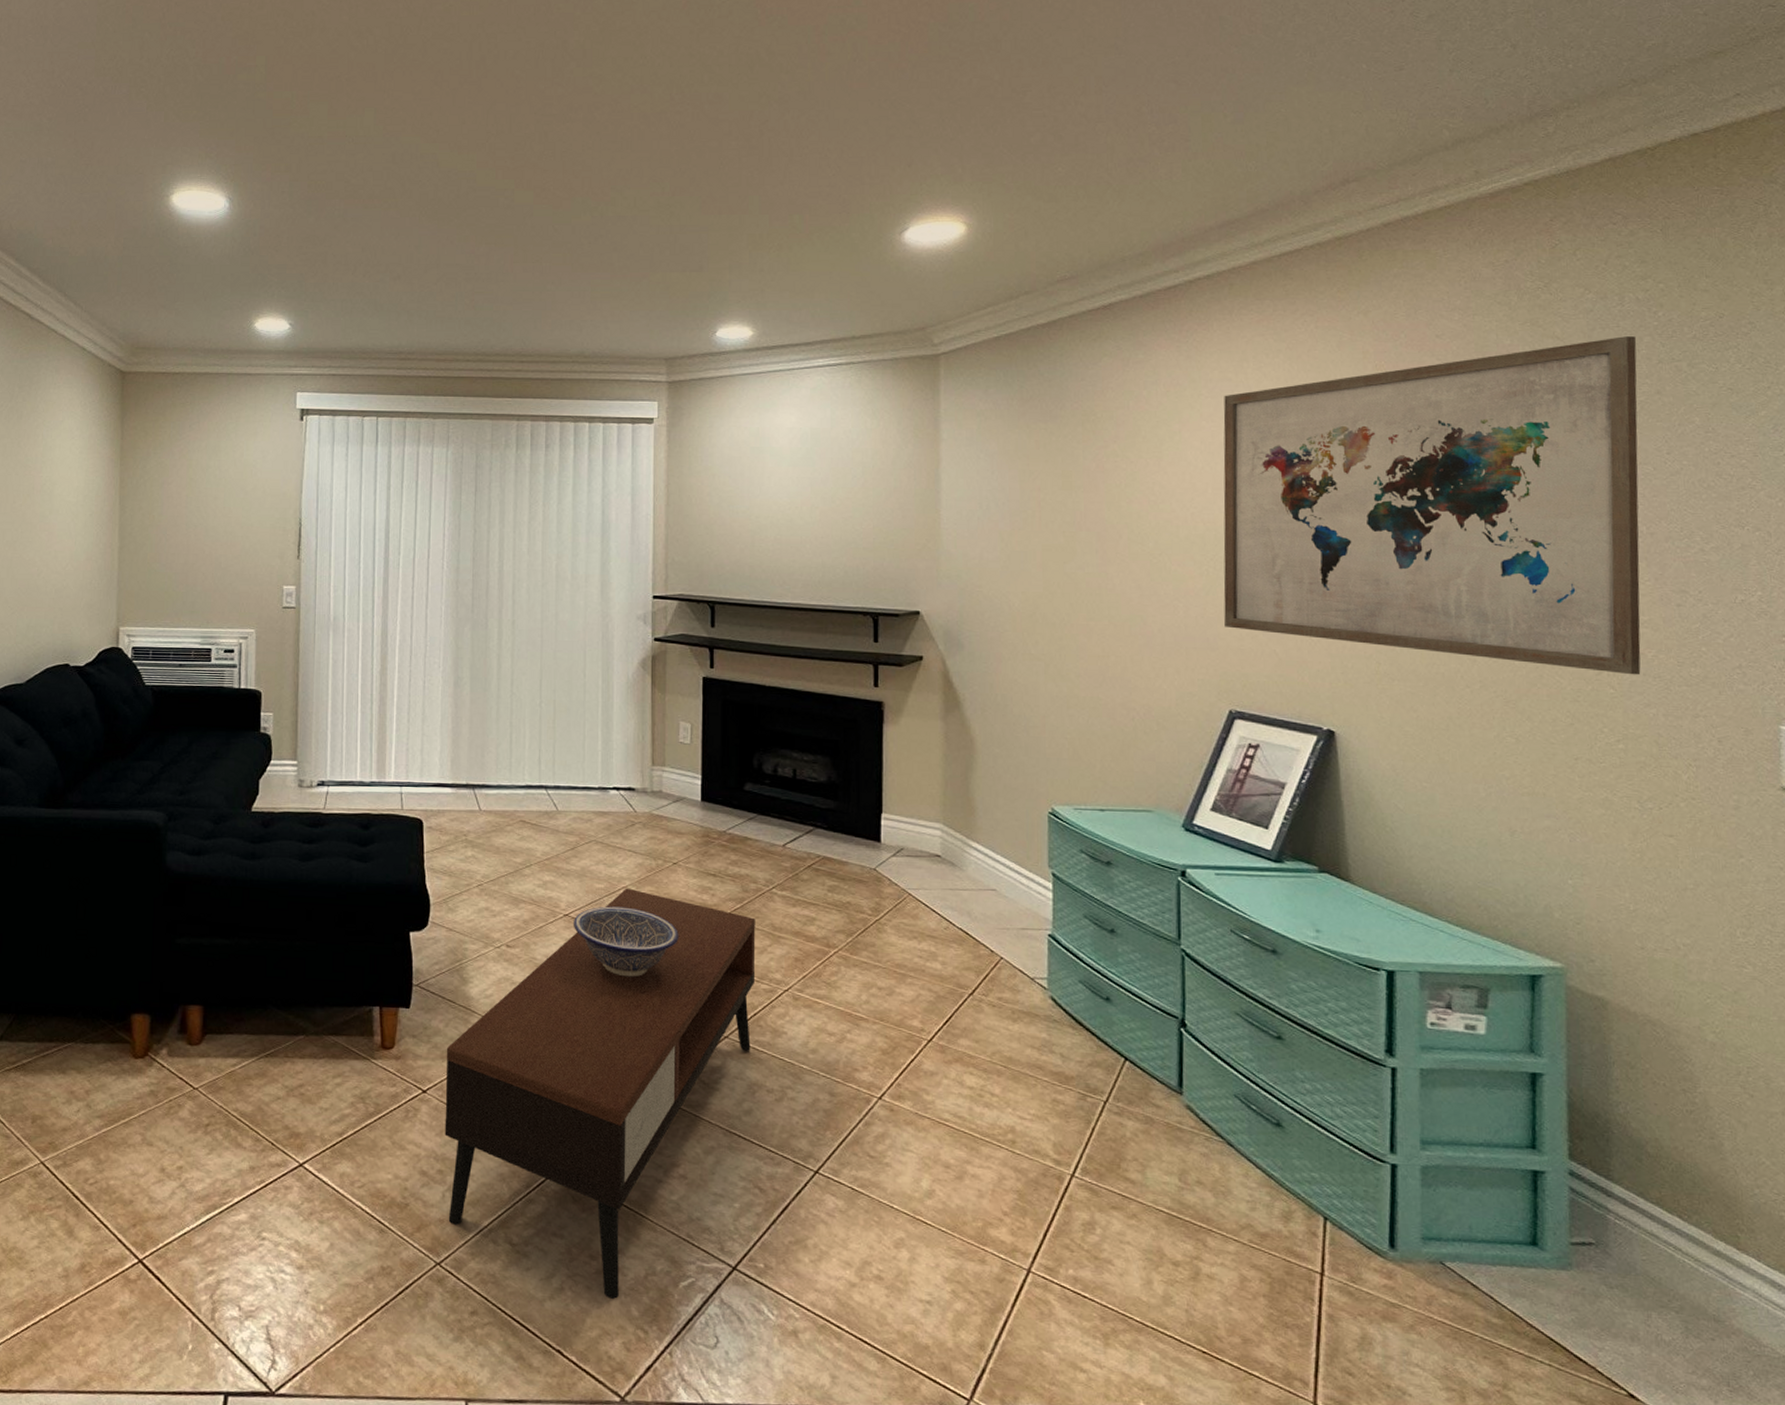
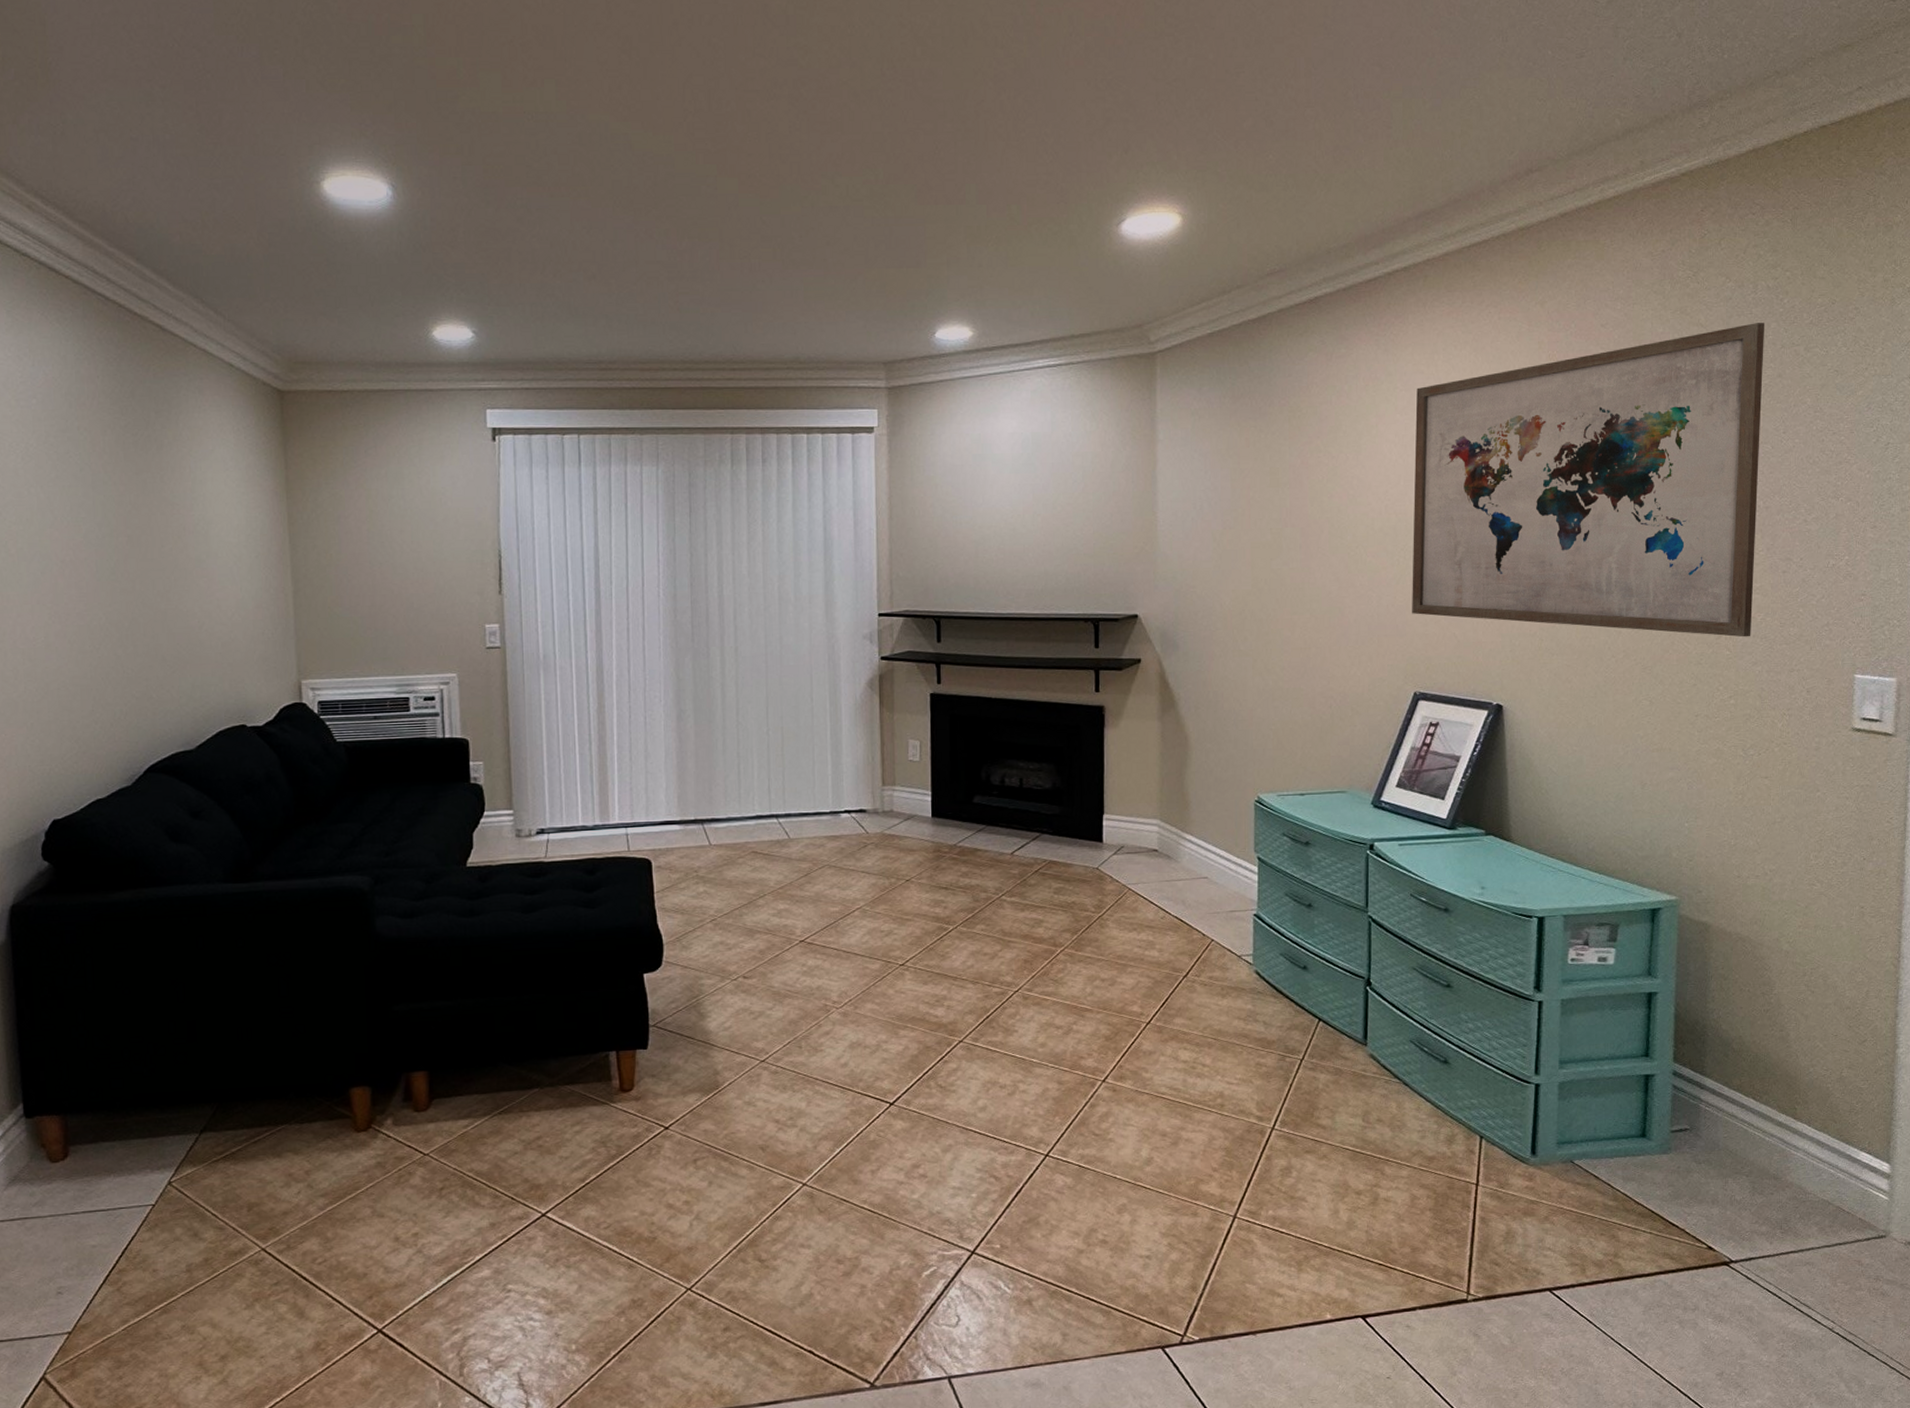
coffee table: present [444,888,756,1299] -> none [687,908,988,1297]
decorative bowl: present [573,906,679,977] -> none [809,927,913,995]

